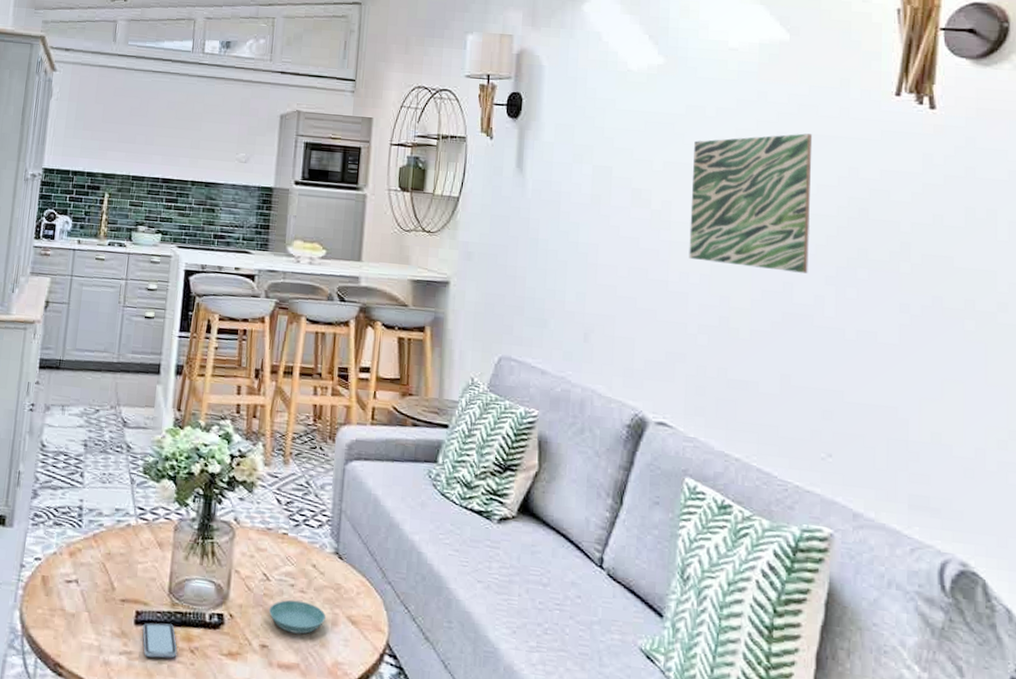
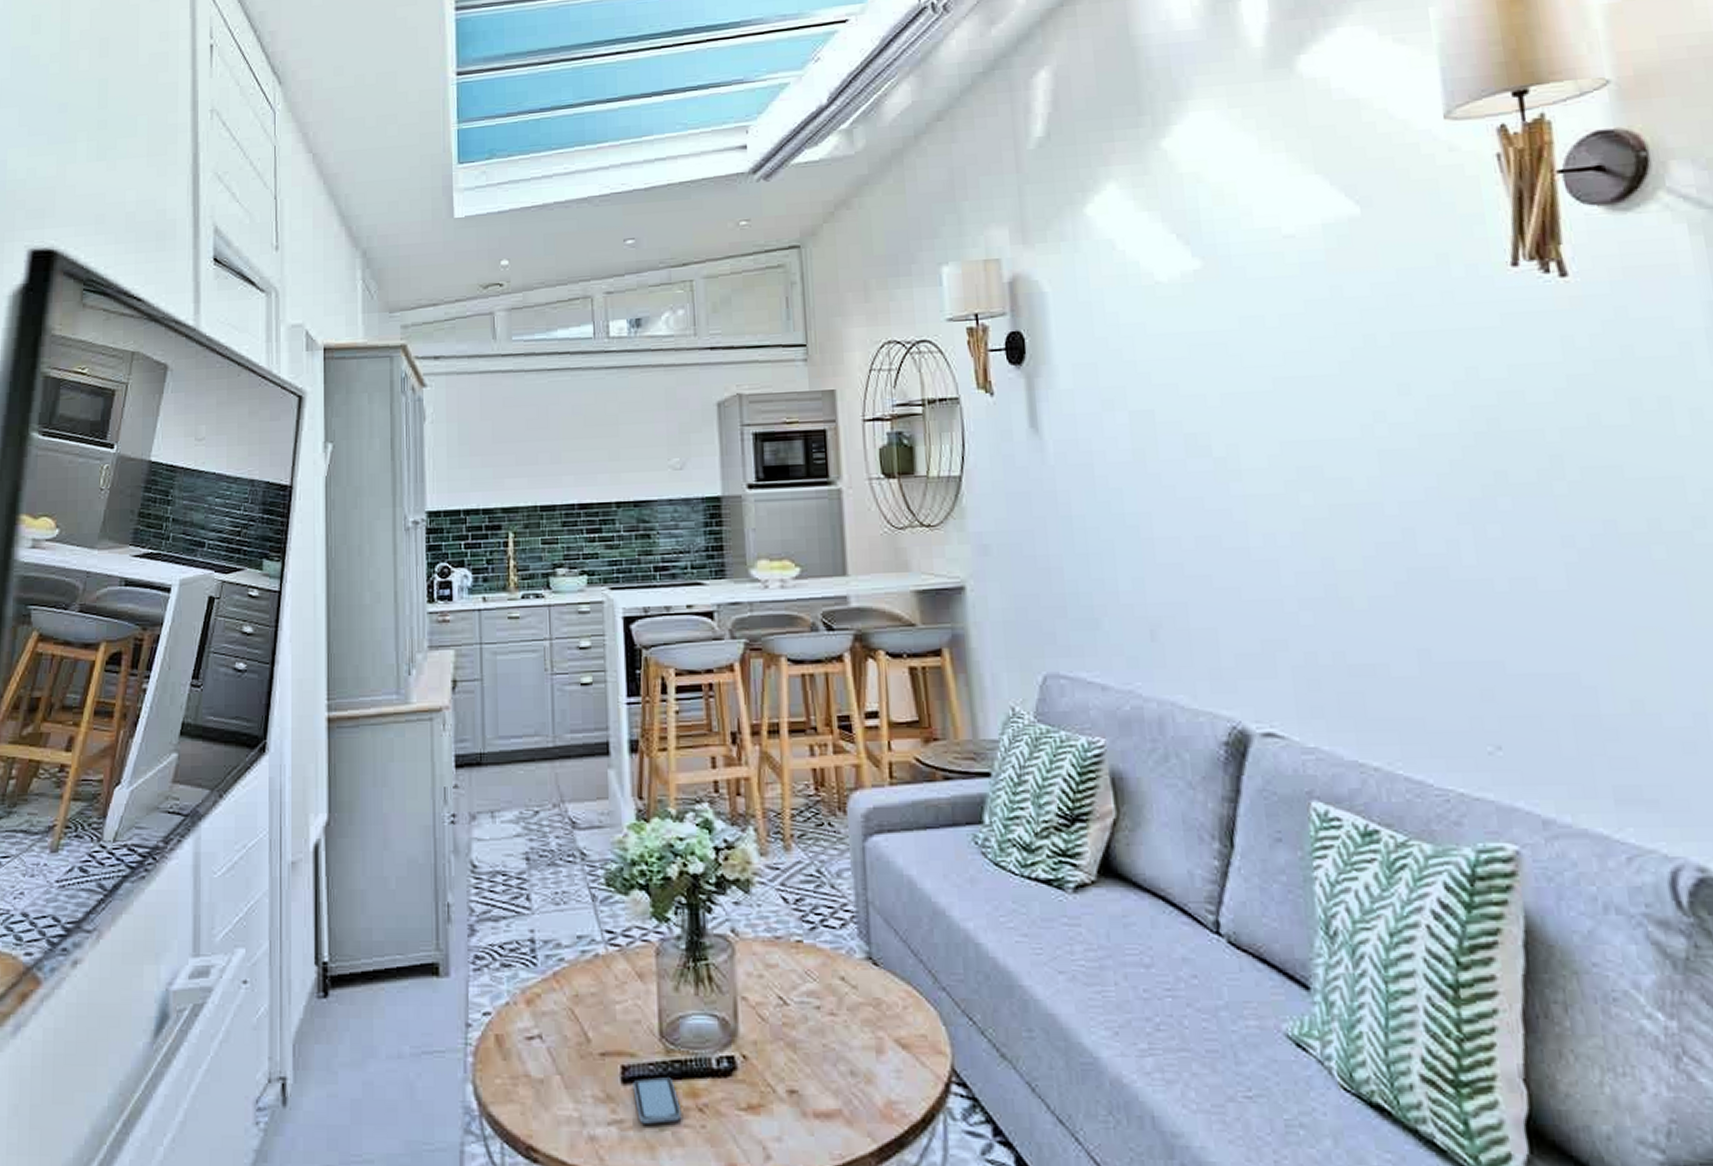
saucer: present [269,600,326,635] -> none [793,1026,867,1070]
wall art: present [689,133,813,274] -> none [1256,331,1432,515]

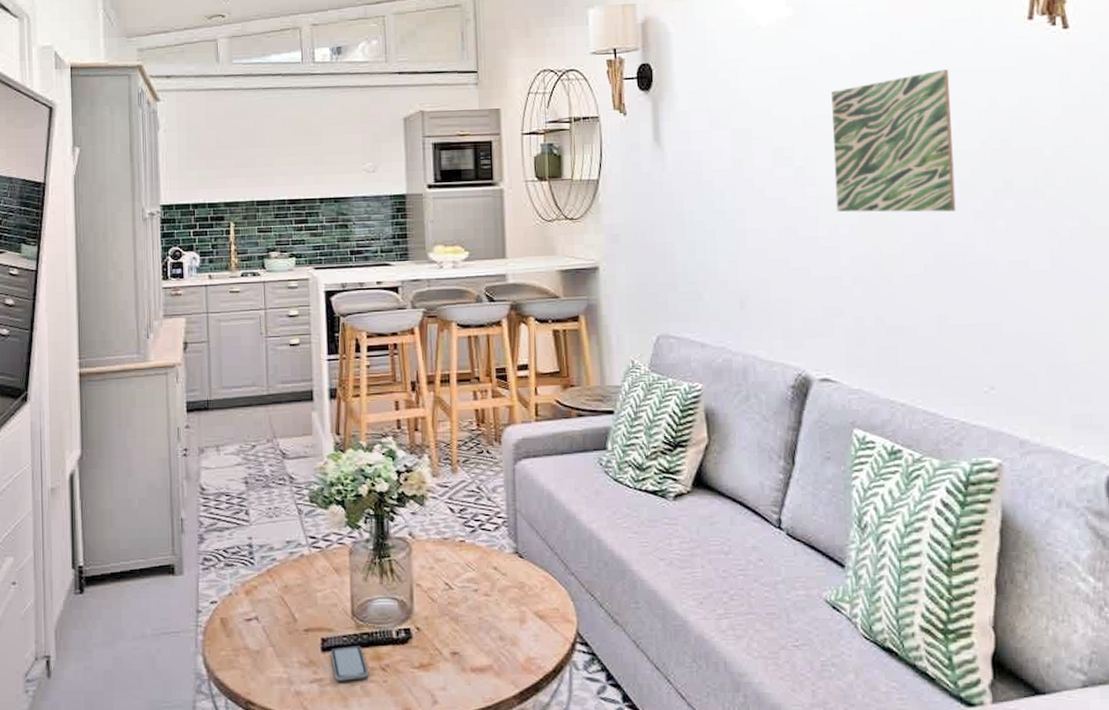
wall art: none [1256,331,1432,515] -> present [831,69,956,212]

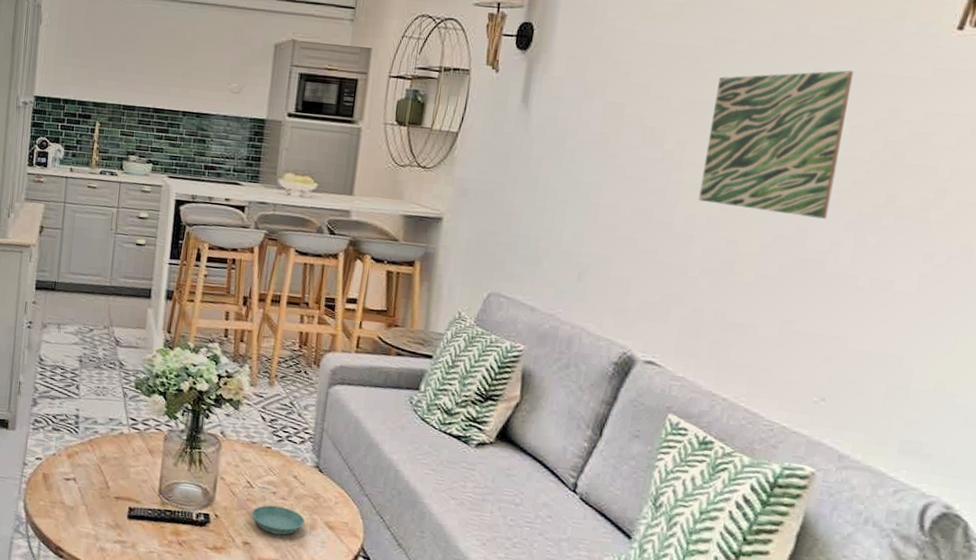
smartphone: present [330,646,369,681] -> none [135,518,167,548]
saucer: none [456,604,513,636] -> present [252,505,305,535]

